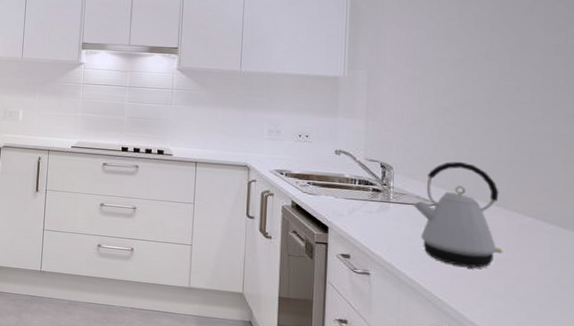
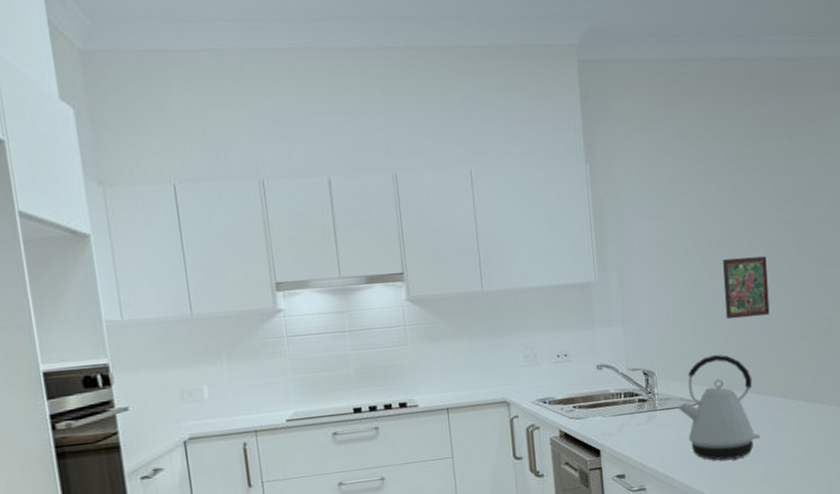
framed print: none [475,74,528,134] -> present [722,256,770,320]

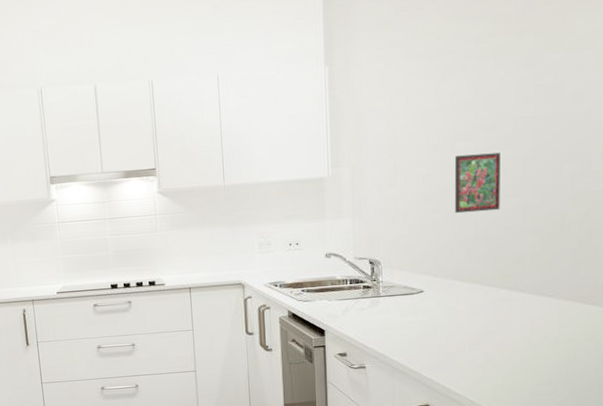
kettle: present [677,354,761,460] -> none [400,246,482,345]

